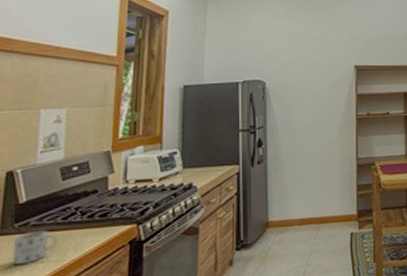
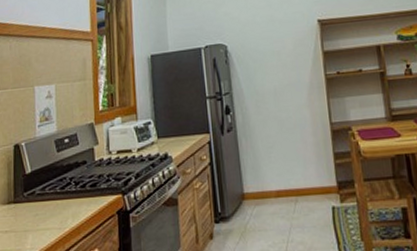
mug: present [12,231,59,264] -> none [24,199,60,230]

